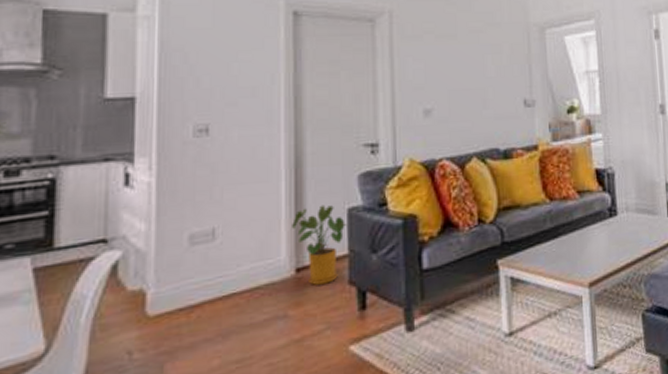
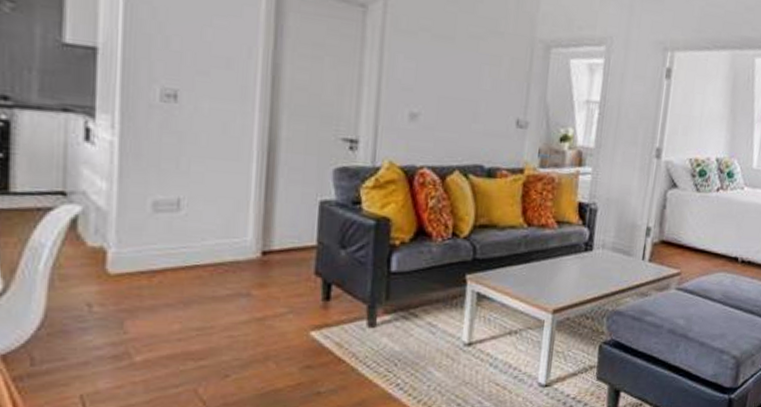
house plant: present [292,204,347,285] -> none [261,193,318,271]

